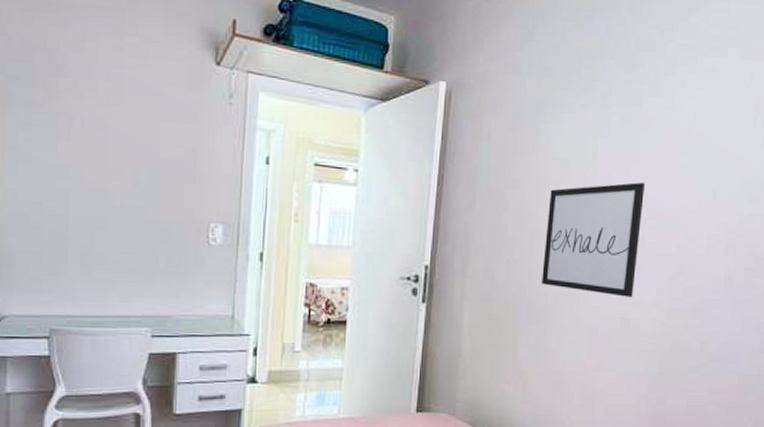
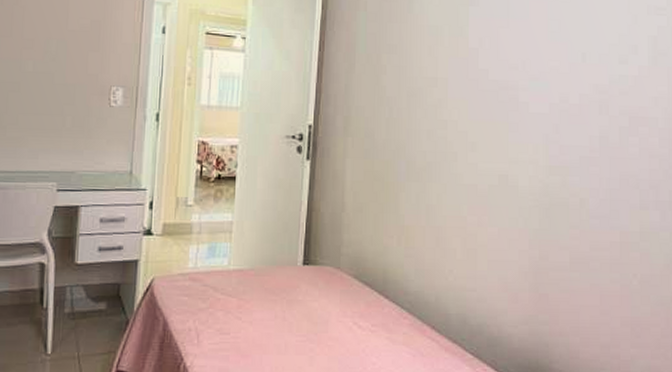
wall art: present [542,182,645,297] -> none [420,46,515,155]

